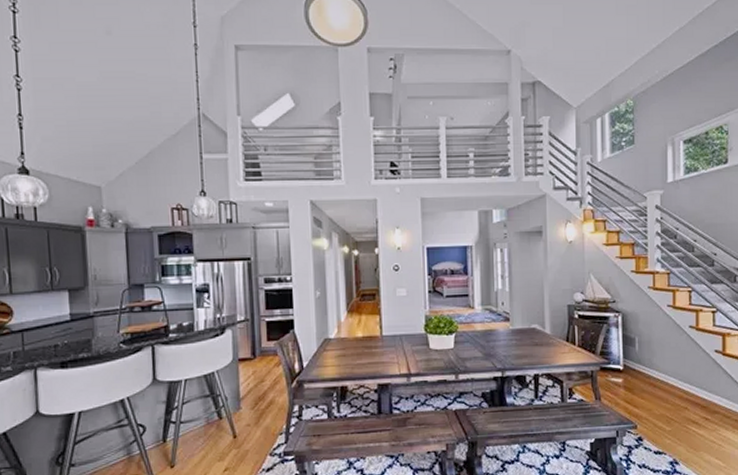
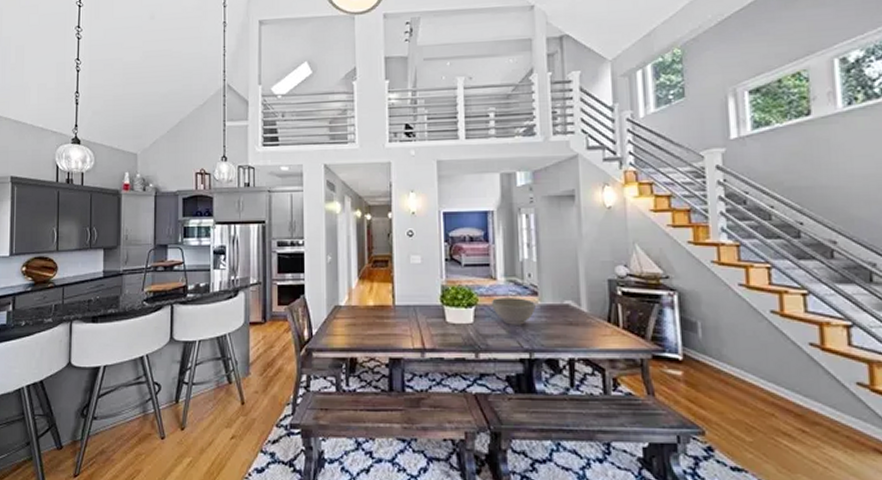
bowl: none [470,324,507,348] -> present [492,298,536,325]

